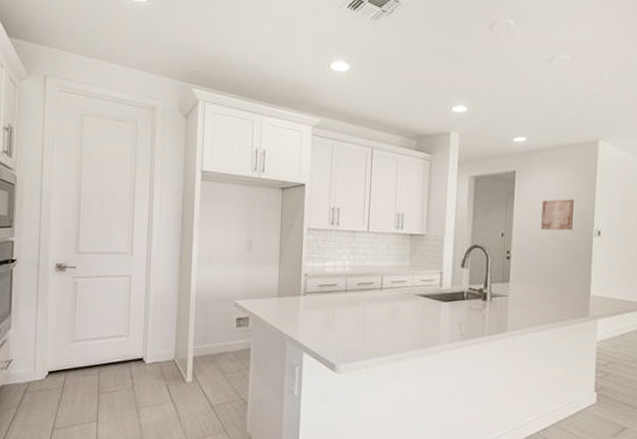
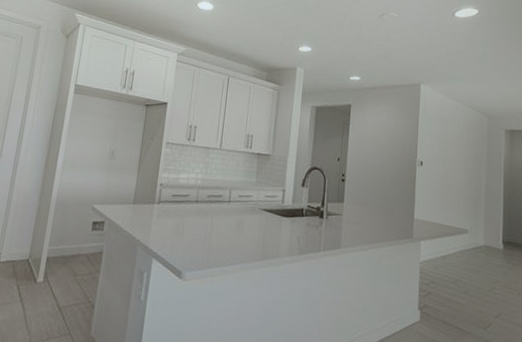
wall art: present [541,199,575,231] -> none [372,131,401,160]

